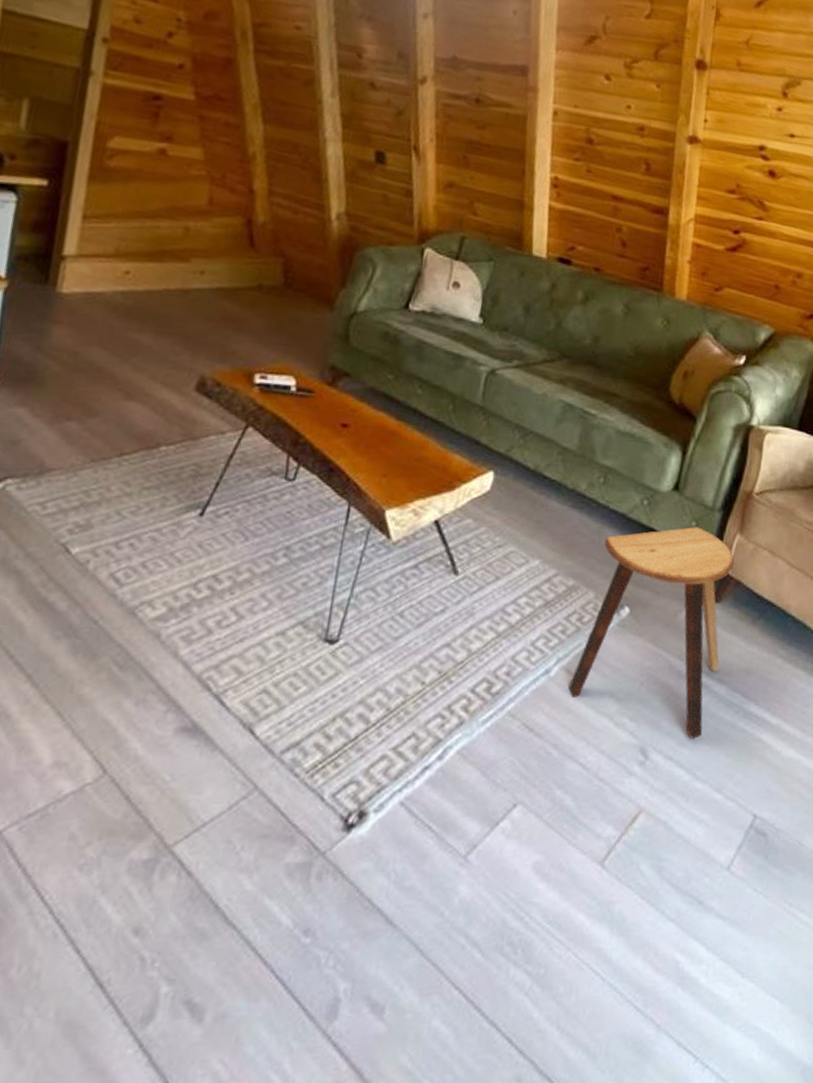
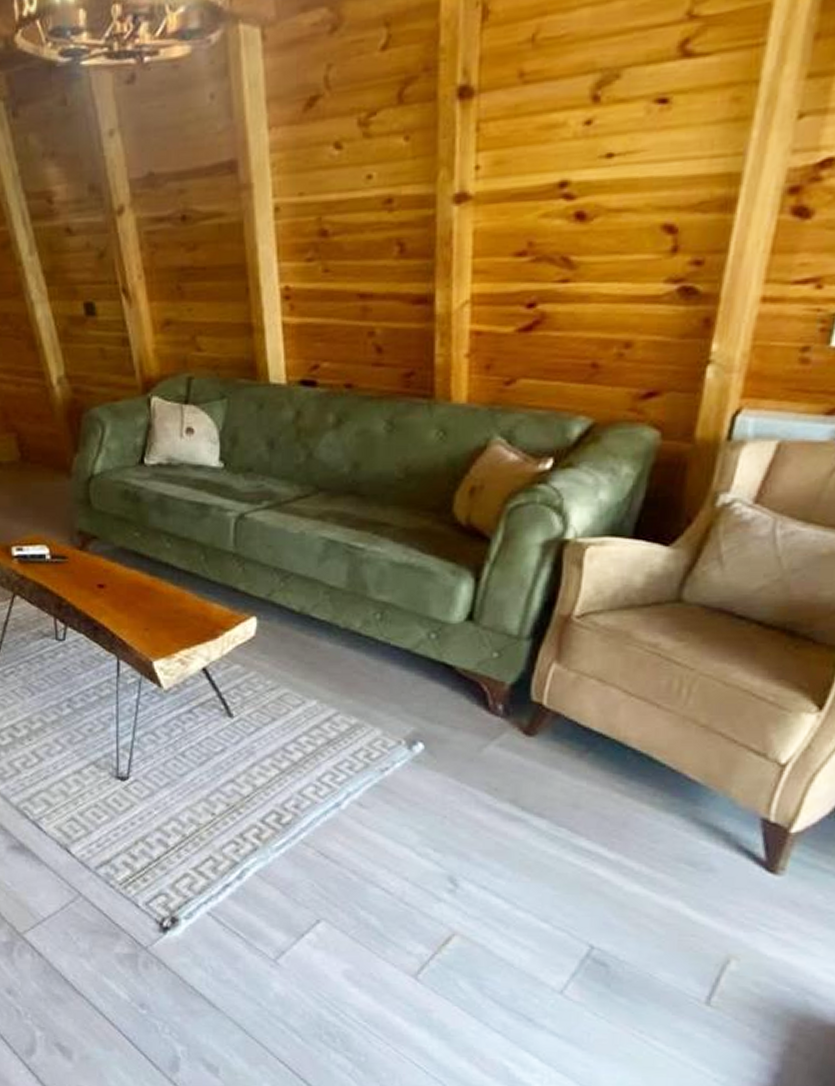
stool: present [568,527,734,739] -> none [362,658,550,870]

